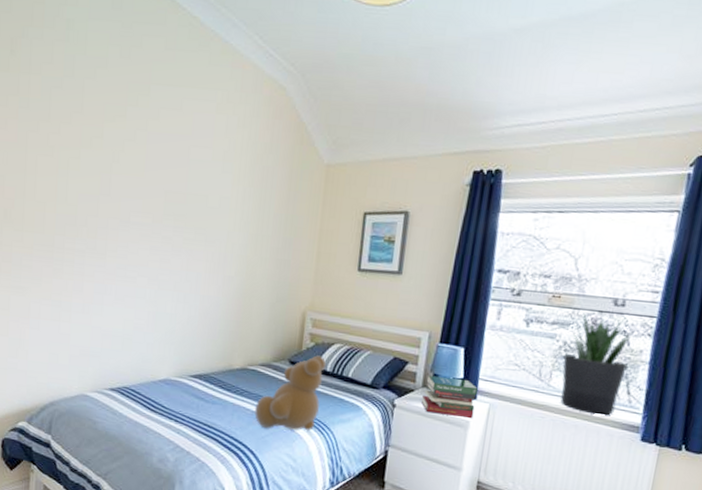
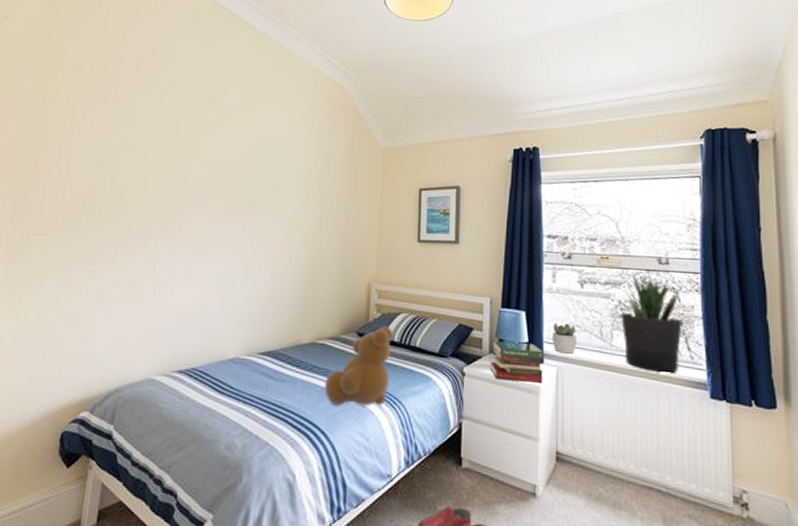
succulent plant: none [488,360,514,392] -> present [552,322,577,354]

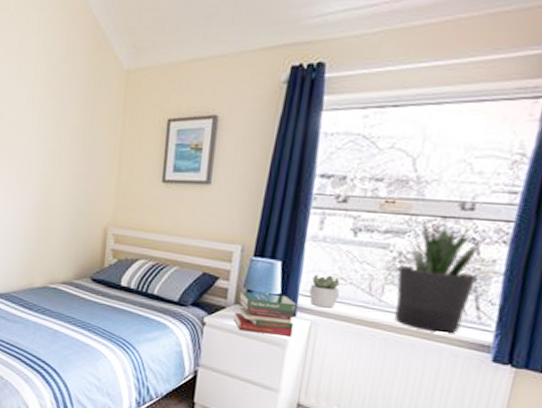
teddy bear: present [324,326,394,406] -> none [57,272,131,349]

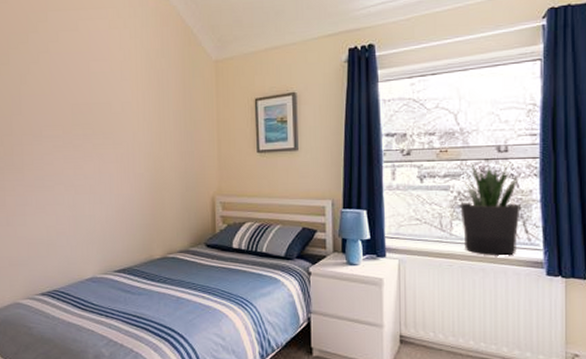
books: present [234,291,297,338] -> none [335,239,386,276]
succulent plant: present [309,274,340,308] -> none [393,217,417,246]

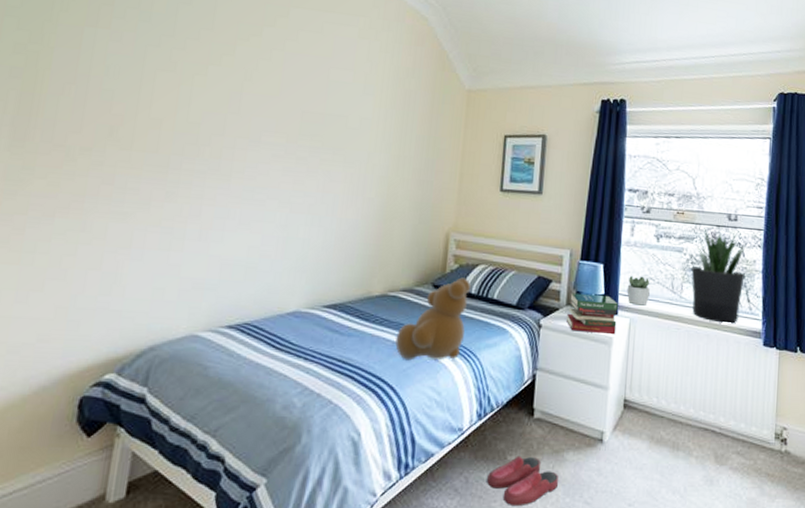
teddy bear: none [179,235,241,312] -> present [395,277,471,361]
books: none [335,239,386,276] -> present [567,292,618,335]
succulent plant: none [393,217,417,246] -> present [627,275,650,306]

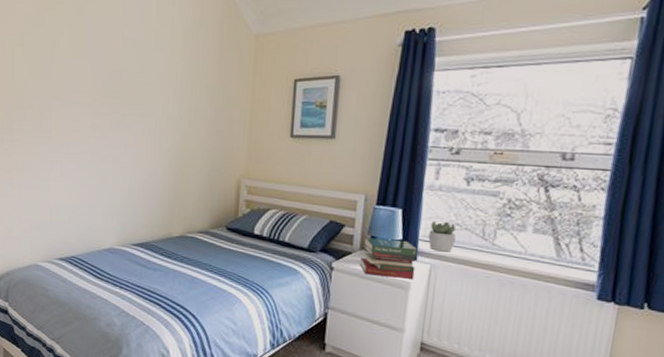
teddy bear: present [395,277,471,361] -> none [195,221,263,294]
planter: present [691,228,745,323] -> none [506,169,582,273]

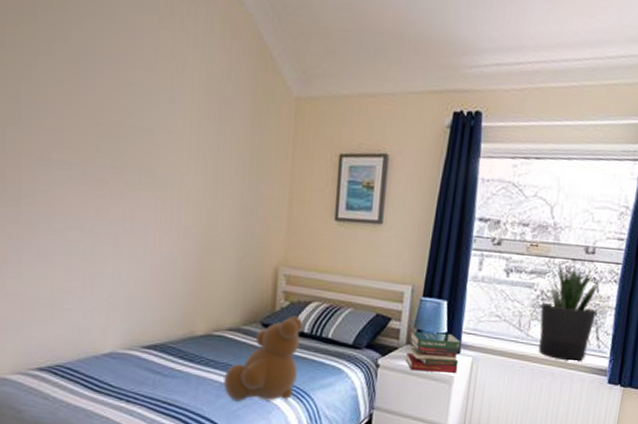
teddy bear: none [195,221,263,294] -> present [224,315,304,402]
succulent plant: present [428,220,456,252] -> none [471,312,496,344]
planter: none [506,169,582,273] -> present [538,262,600,361]

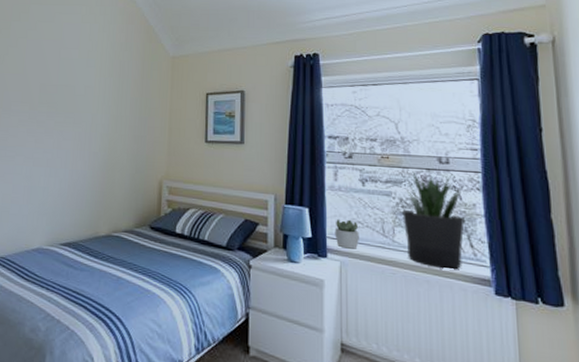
teddy bear: present [224,315,304,402] -> none [120,220,184,295]
books: present [406,331,461,374] -> none [276,235,327,278]
succulent plant: none [471,312,496,344] -> present [335,219,359,249]

